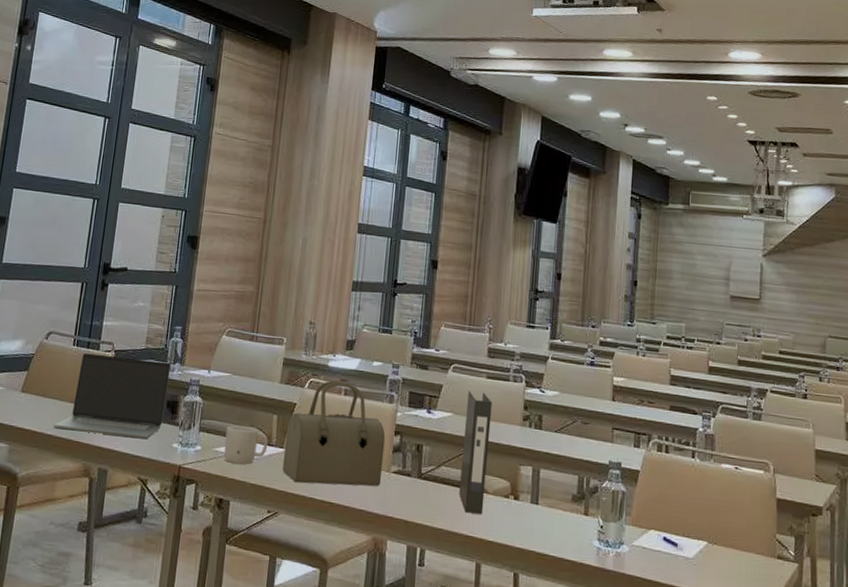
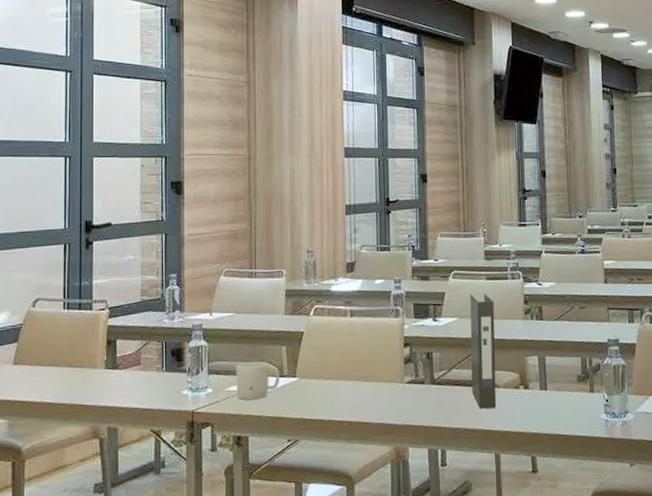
laptop: present [53,353,171,440] -> none [53,311,170,396]
handbag: present [282,380,386,487] -> none [296,303,396,408]

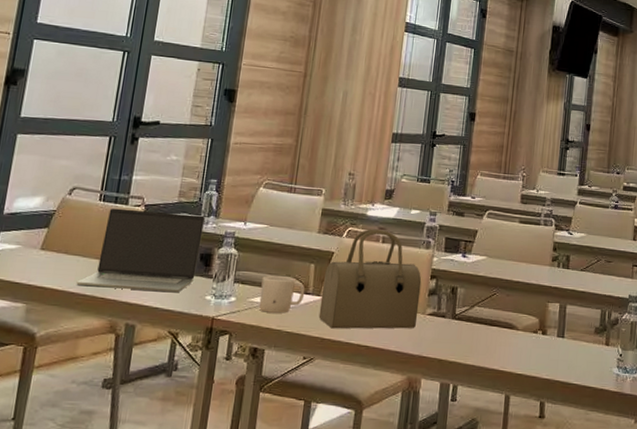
laptop: none [53,311,170,396] -> present [76,208,205,293]
handbag: none [296,303,396,408] -> present [318,229,422,329]
binder: present [470,293,497,409] -> none [491,235,524,350]

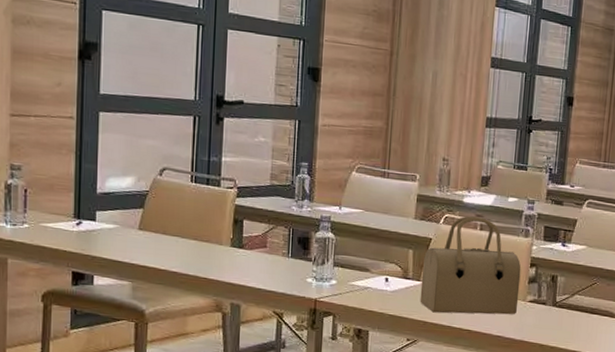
laptop: present [76,208,205,293] -> none [178,189,299,275]
mug: present [259,275,305,313] -> none [360,259,405,297]

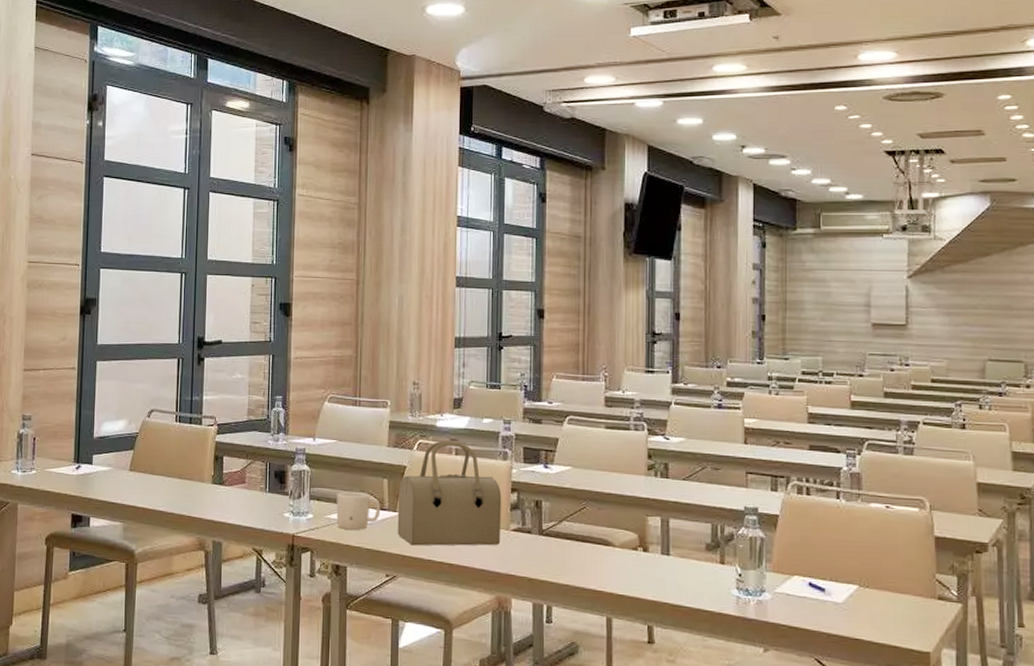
mug: none [360,259,405,297] -> present [336,491,381,530]

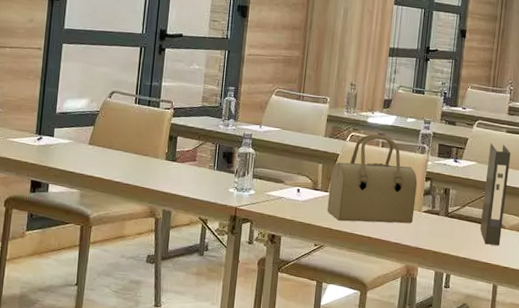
mug: present [336,491,381,530] -> none [275,172,315,206]
binder: none [584,442,613,568] -> present [480,143,511,246]

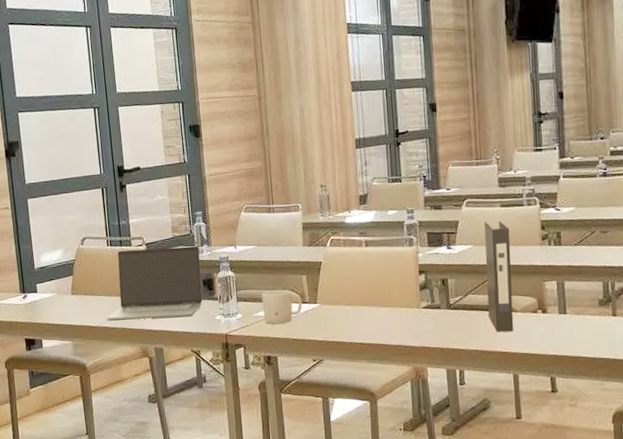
laptop: none [120,110,225,185] -> present [106,246,203,321]
mug: none [275,172,315,206] -> present [261,289,303,324]
handbag: present [327,134,418,224] -> none [317,234,413,332]

